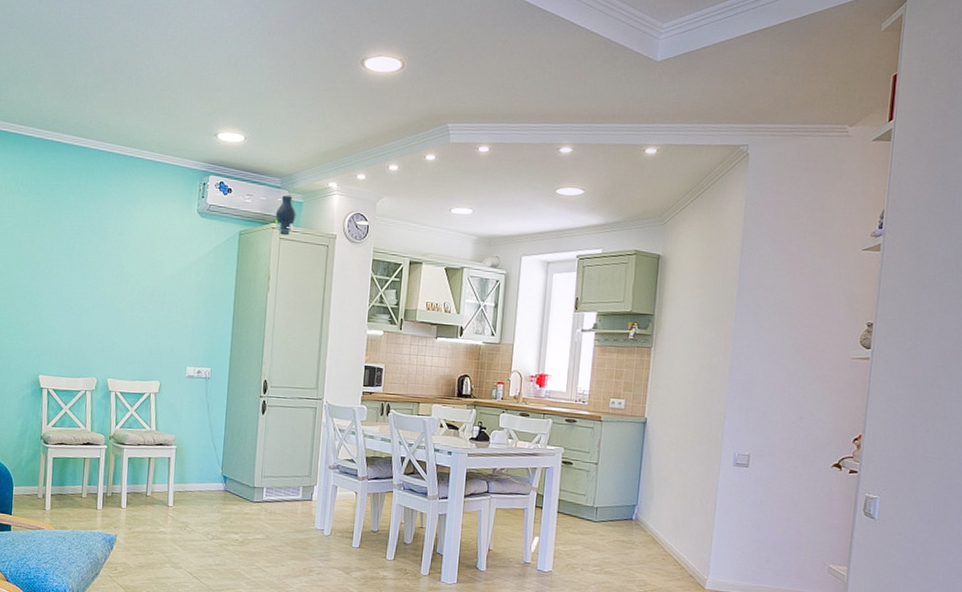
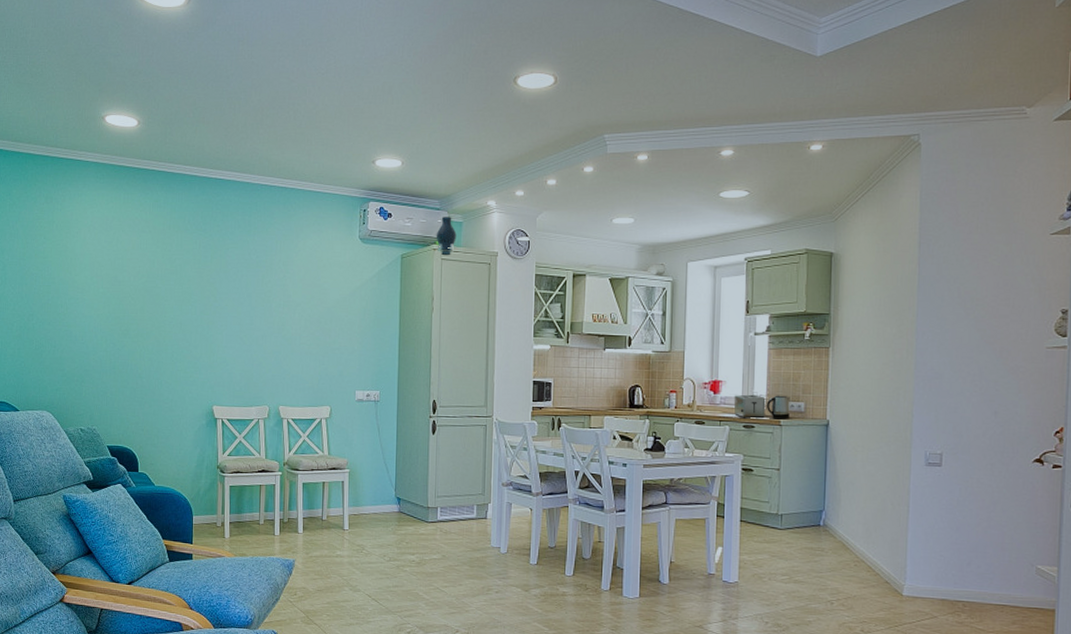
toaster: none [558,389,589,414] -> present [733,394,766,420]
kettle: none [588,391,612,416] -> present [766,395,790,420]

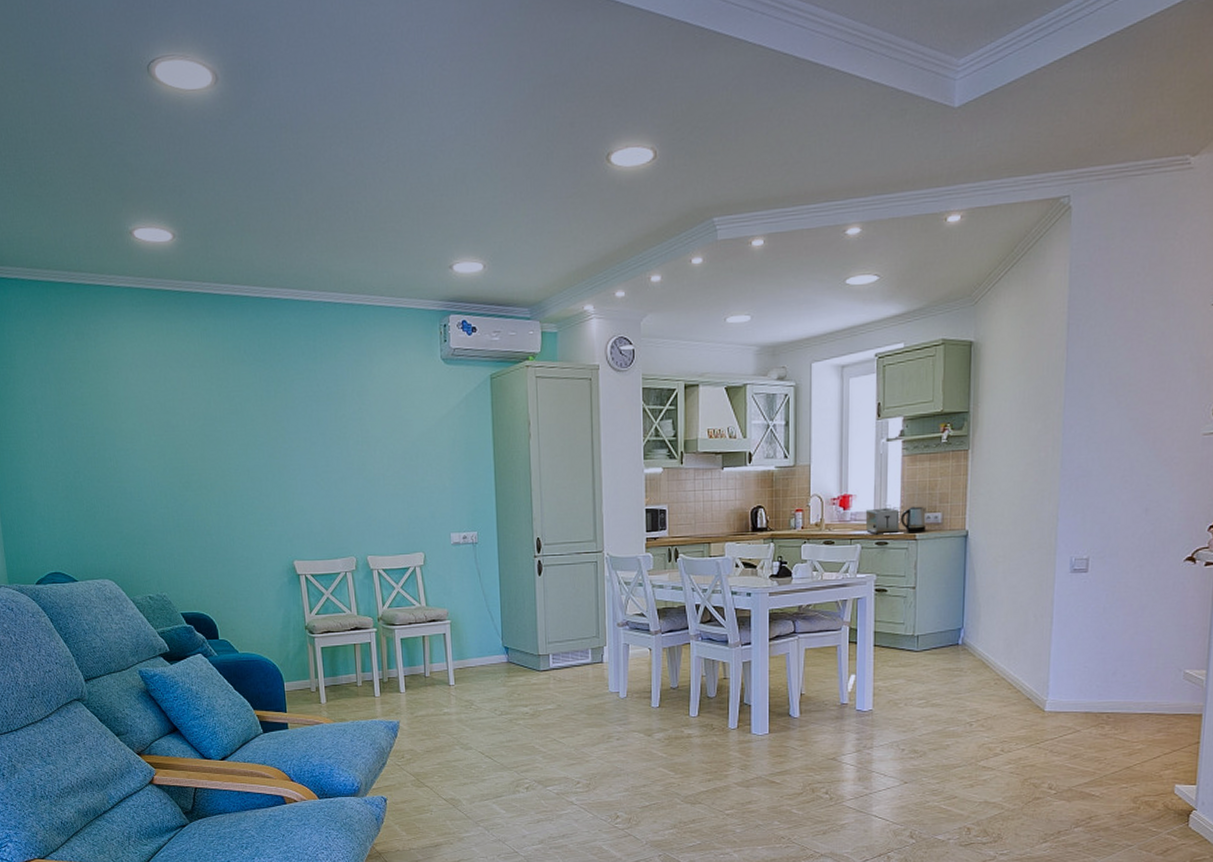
vase: present [436,217,457,256] -> none [528,327,552,373]

